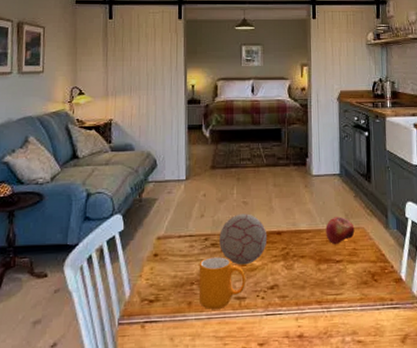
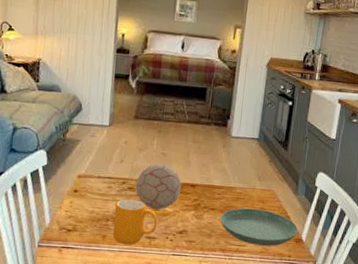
saucer: none [312,250,396,292] -> present [220,208,299,246]
fruit: present [325,216,355,245] -> none [237,177,265,203]

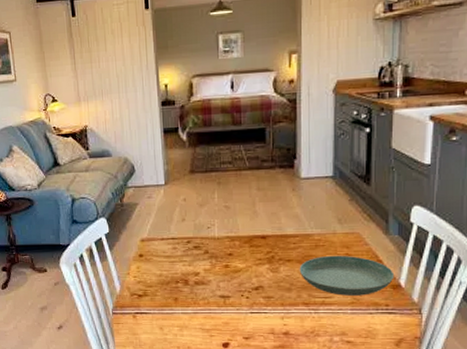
mug: present [112,198,158,244] -> none [182,257,230,305]
decorative ball: present [136,163,182,210] -> none [202,218,252,267]

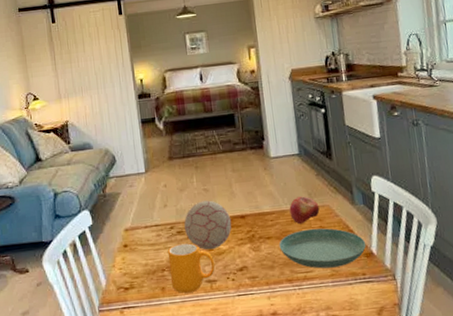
mug: none [182,257,230,305] -> present [167,242,216,293]
decorative ball: none [202,218,252,267] -> present [184,200,232,250]
fruit: none [315,221,348,250] -> present [289,196,320,224]

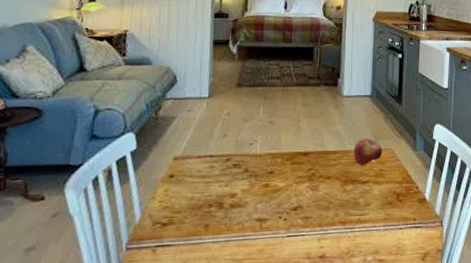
mug: present [167,242,216,293] -> none [217,177,269,232]
decorative ball: present [184,200,232,250] -> none [242,134,294,187]
saucer: present [279,228,366,269] -> none [337,171,421,212]

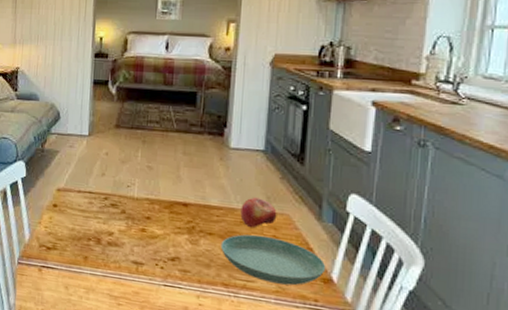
saucer: none [337,171,421,212] -> present [220,234,326,286]

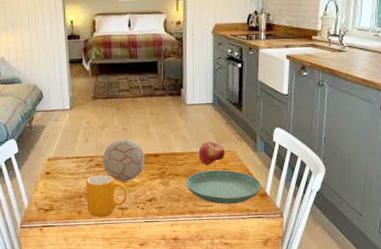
mug: none [95,216,146,269] -> present [86,174,128,217]
decorative ball: none [119,178,172,231] -> present [103,138,146,182]

